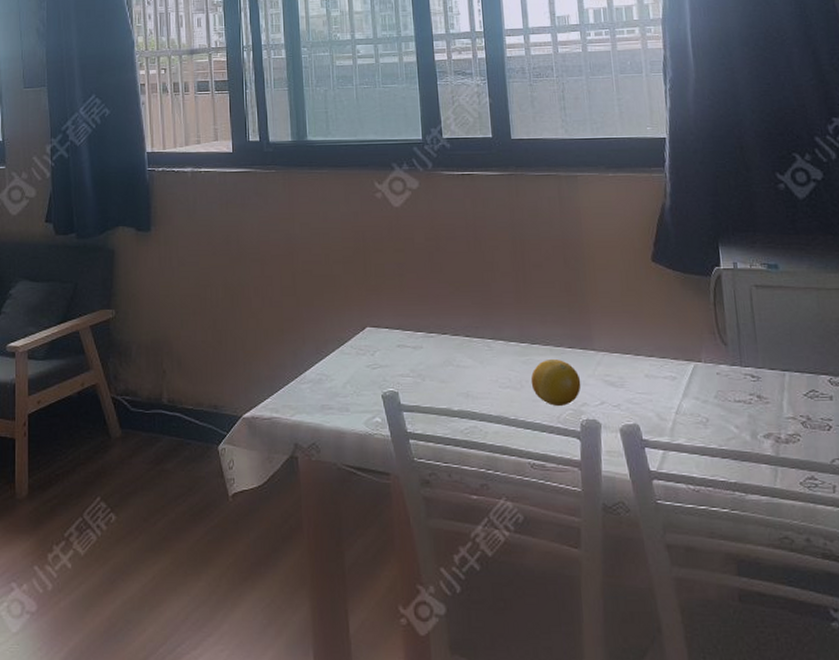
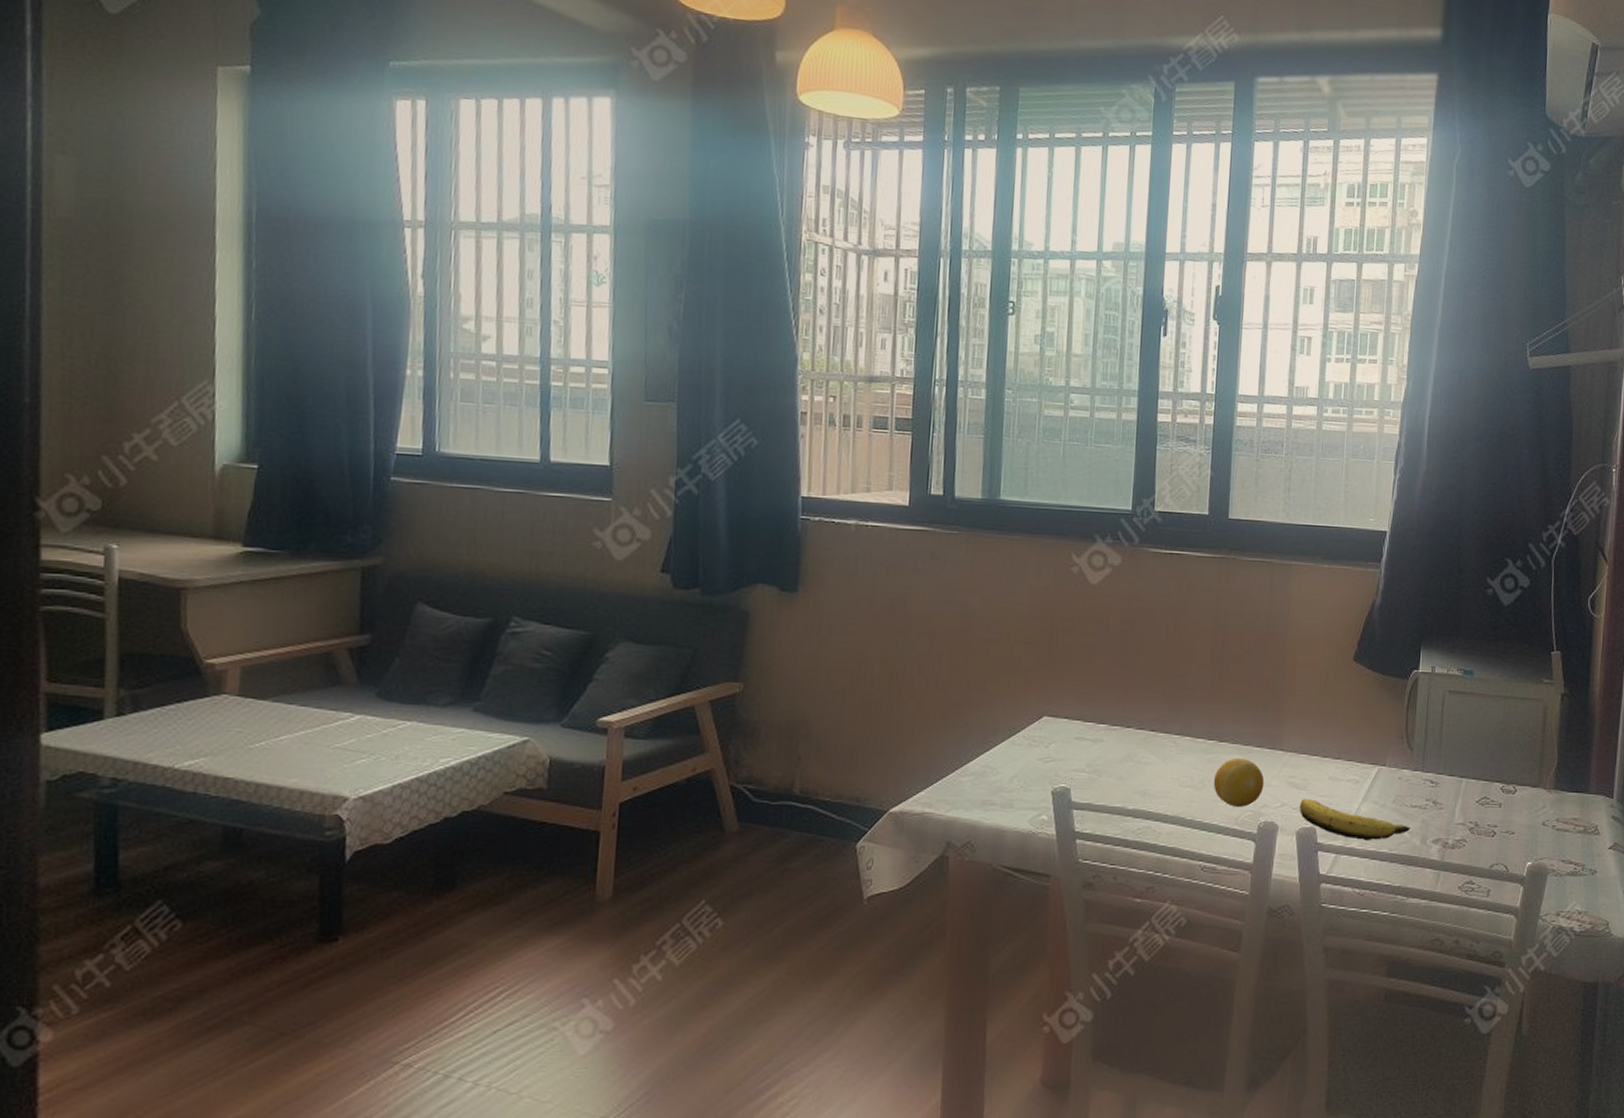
banana: none [619,397,739,436] -> present [1300,799,1411,840]

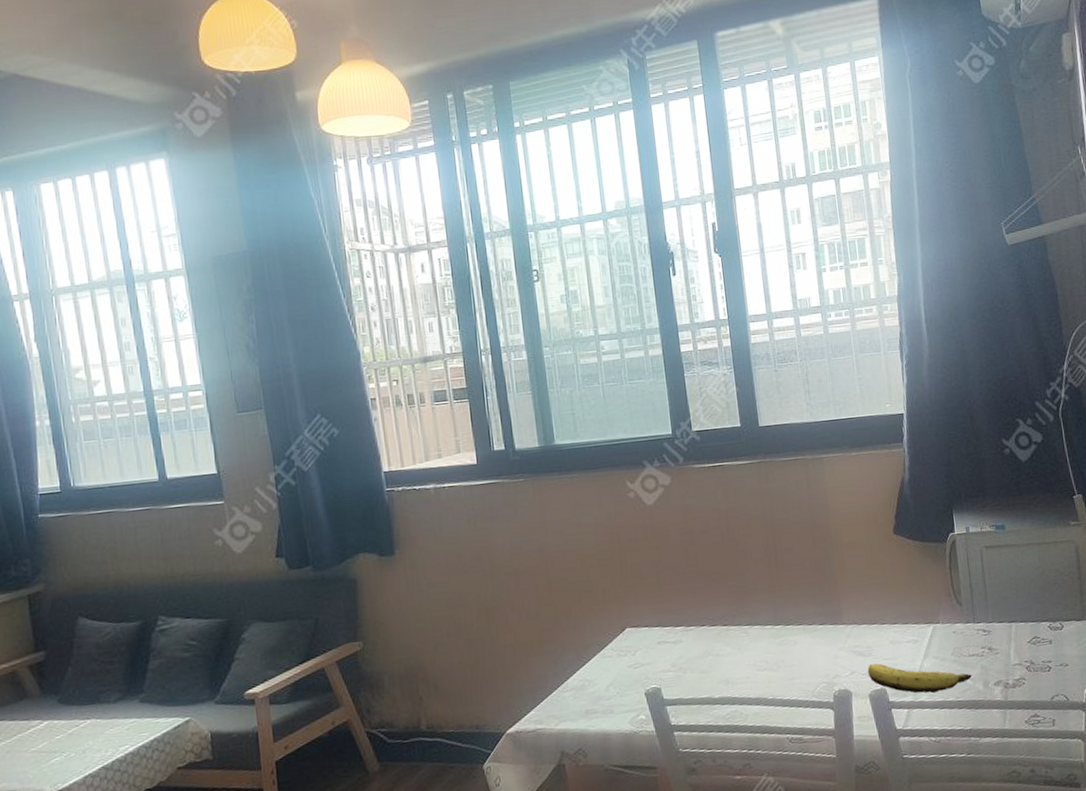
fruit: present [1213,759,1265,807] -> none [786,637,833,681]

